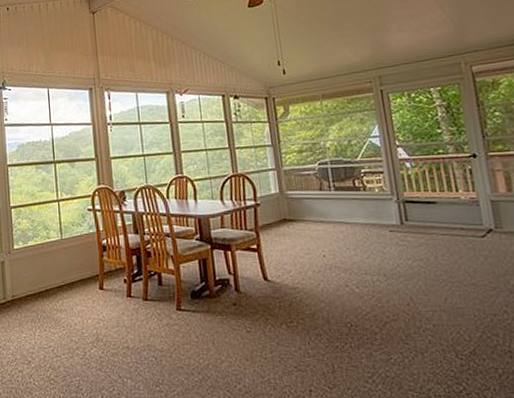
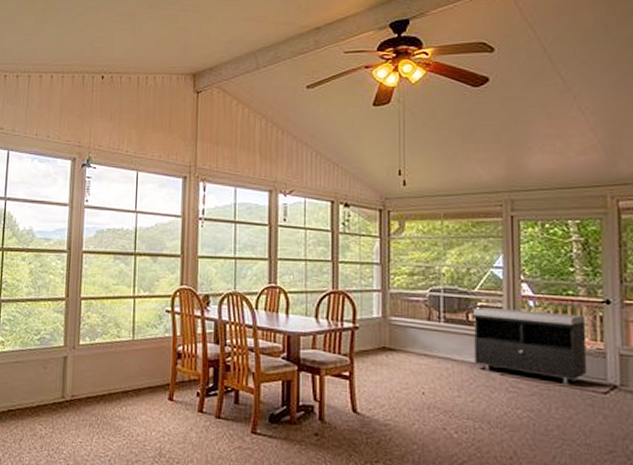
storage bench: none [357,170,464,233] -> present [472,307,586,384]

